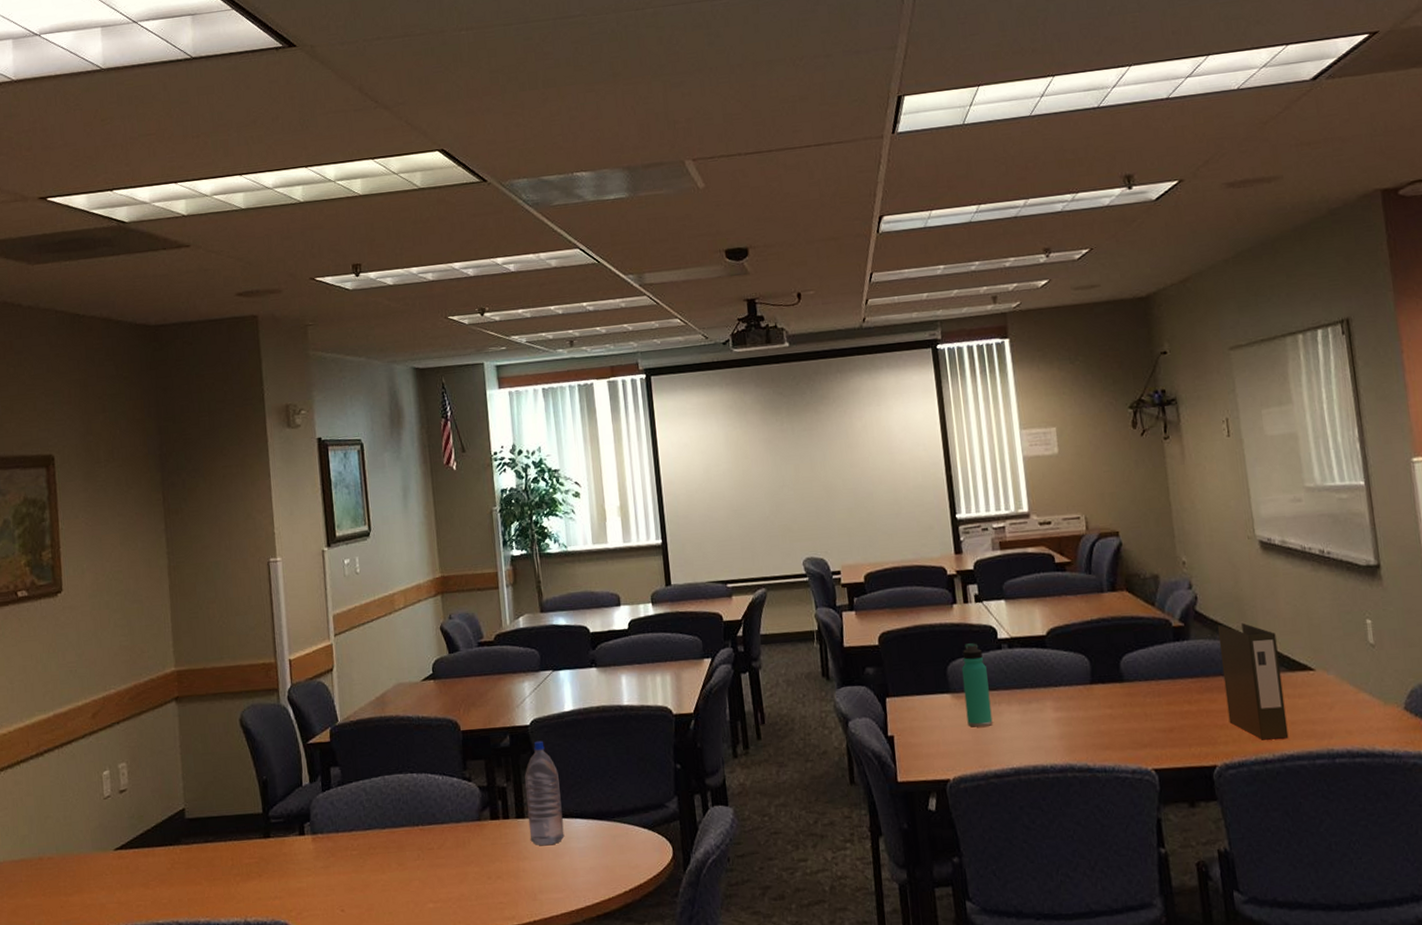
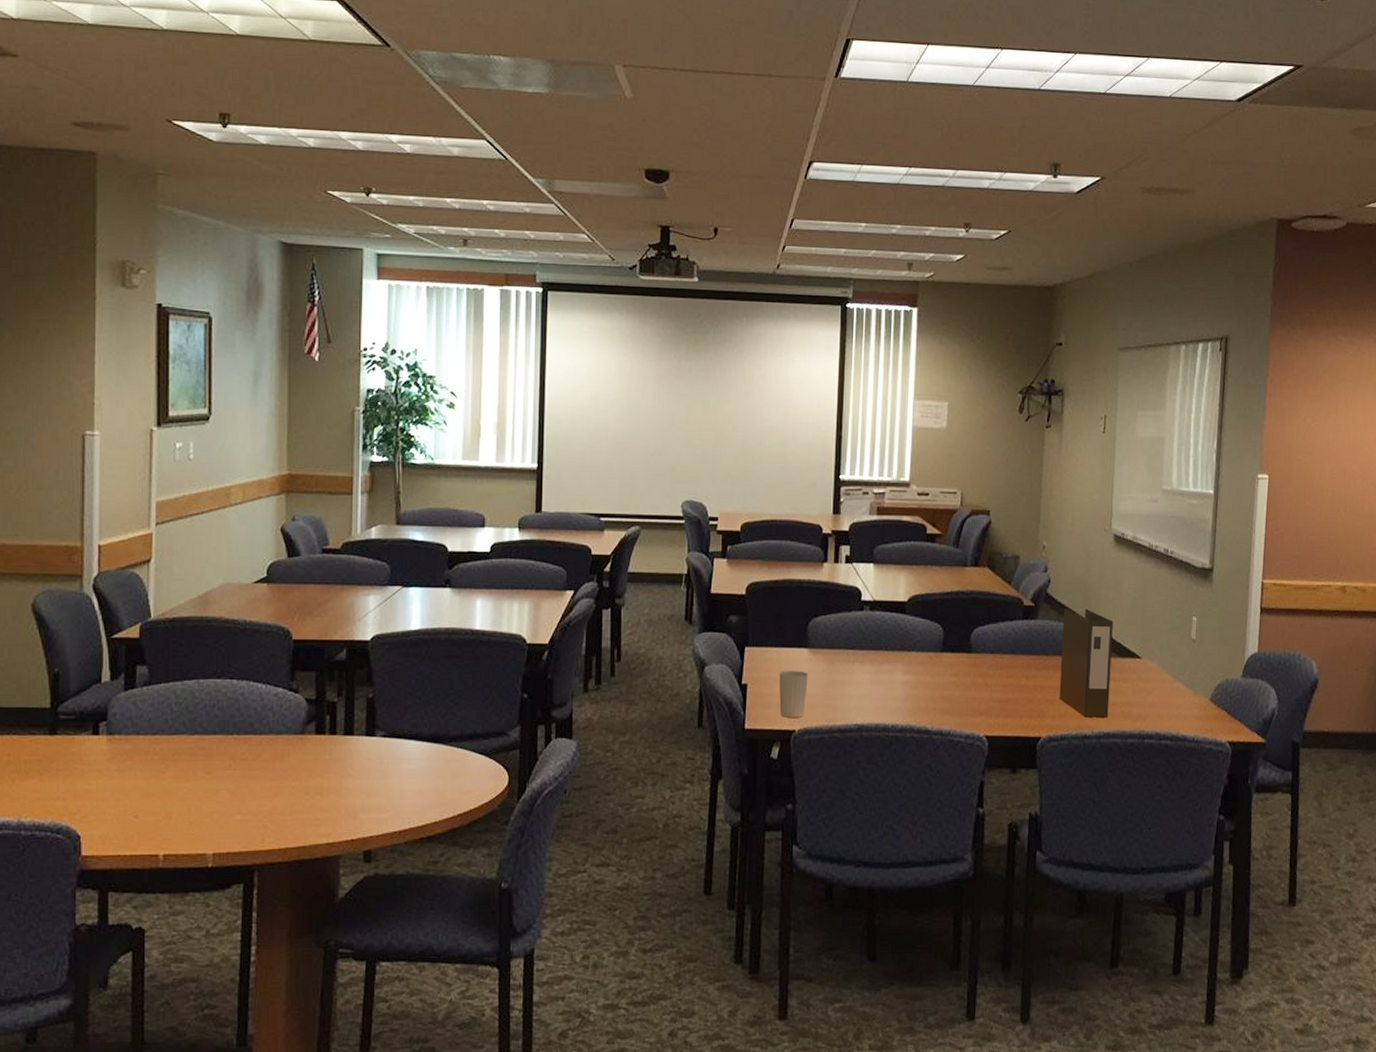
water bottle: present [524,740,565,846] -> none [357,657,397,765]
cup: none [924,717,957,768] -> present [779,671,808,719]
thermos bottle: present [961,643,993,727] -> none [820,602,846,683]

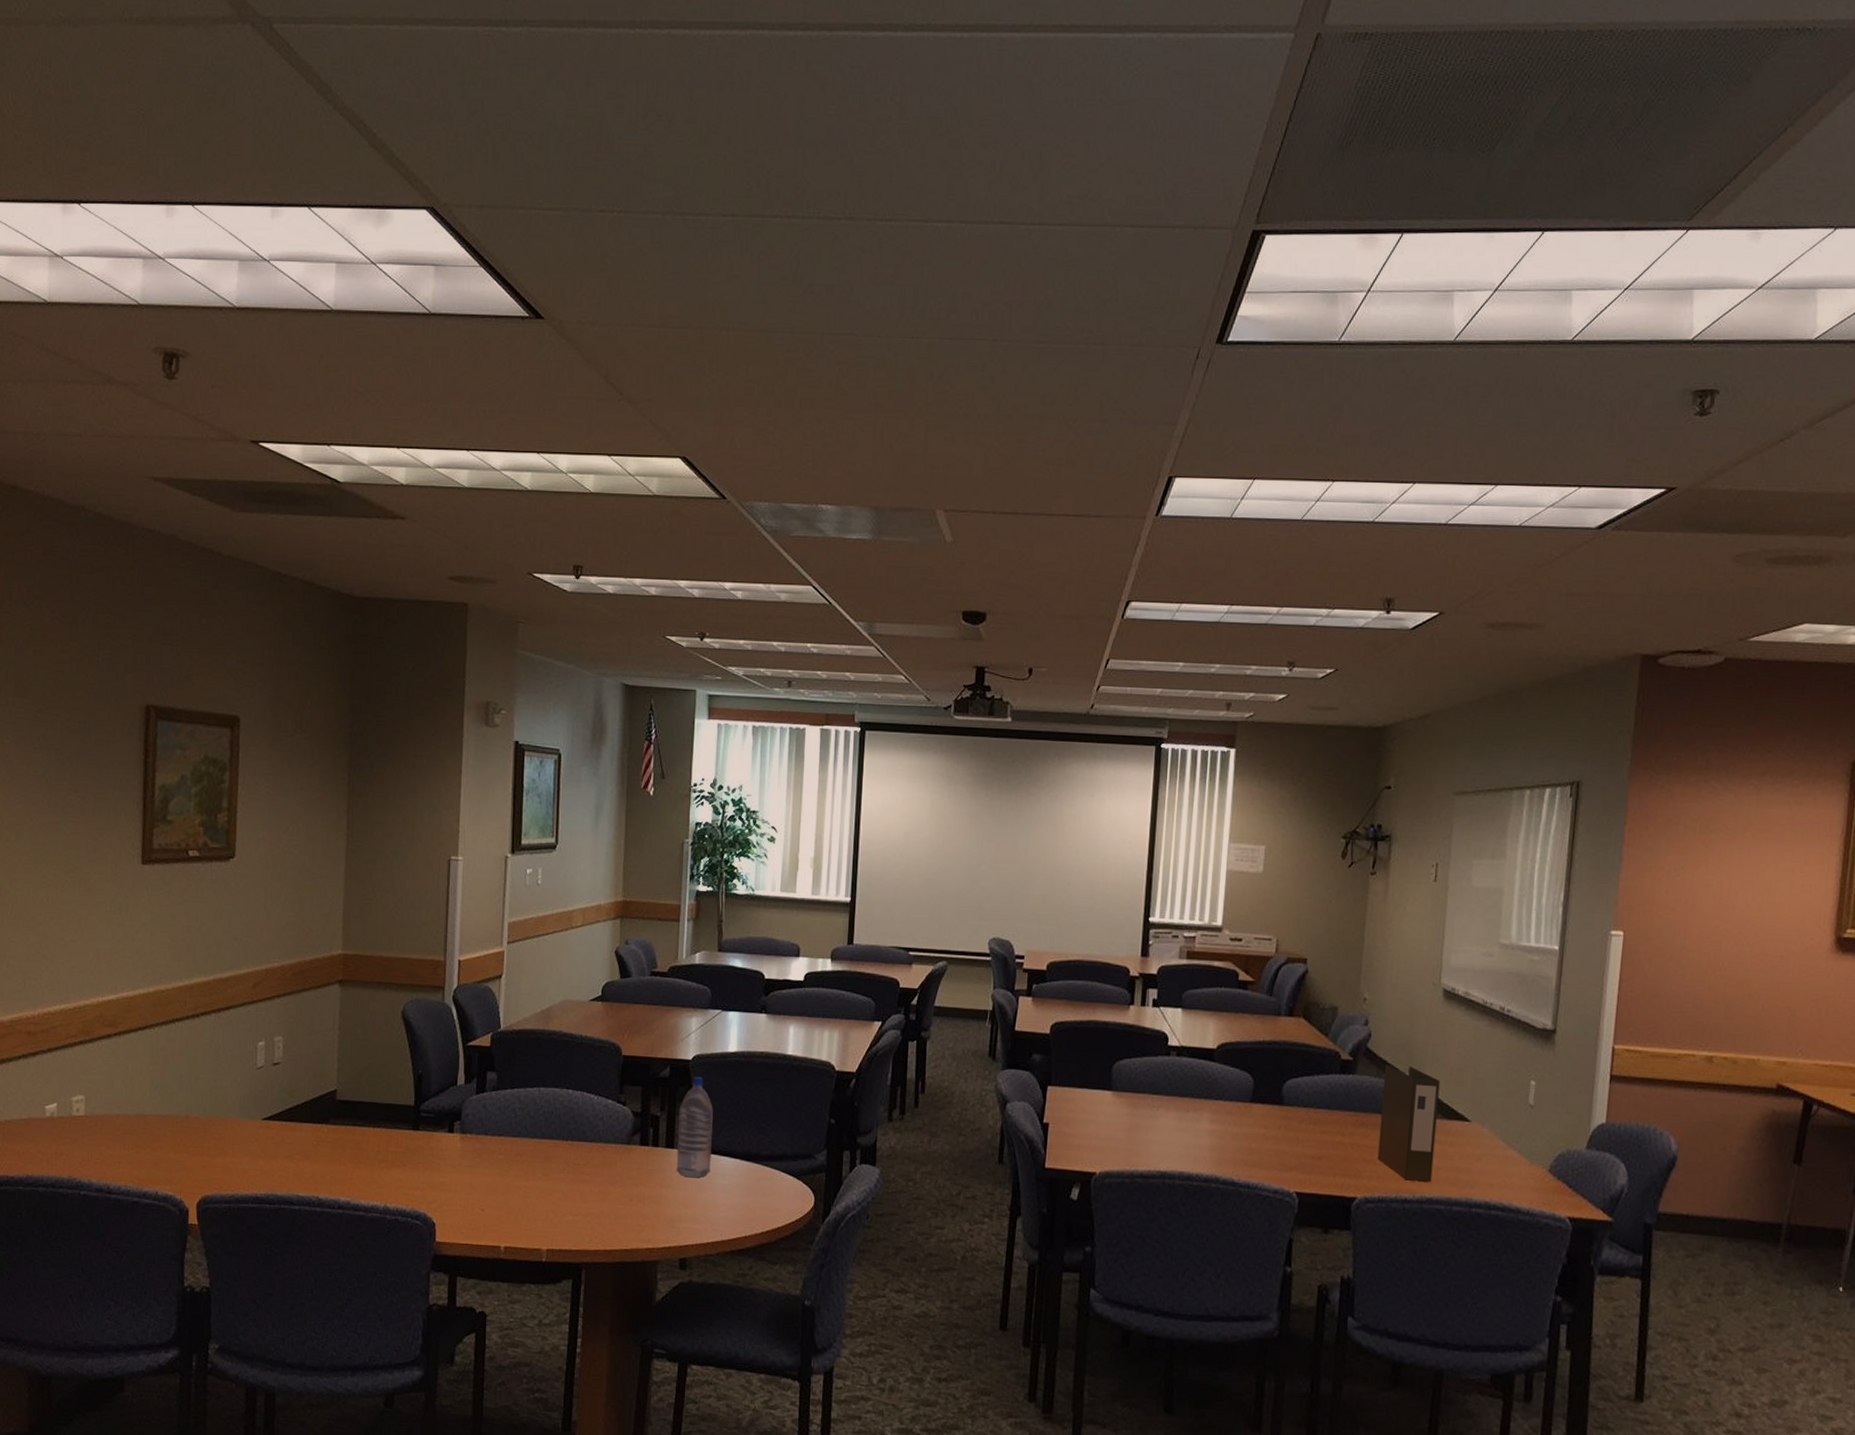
water bottle: none [357,657,397,765] -> present [676,1076,714,1178]
cup: present [779,671,808,719] -> none [1080,1112,1111,1161]

